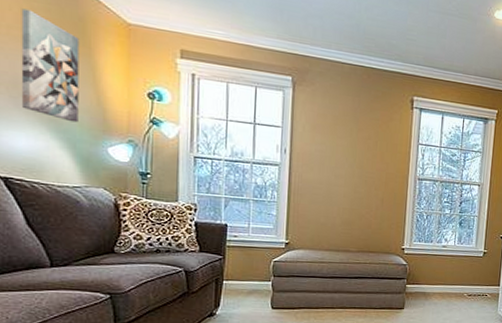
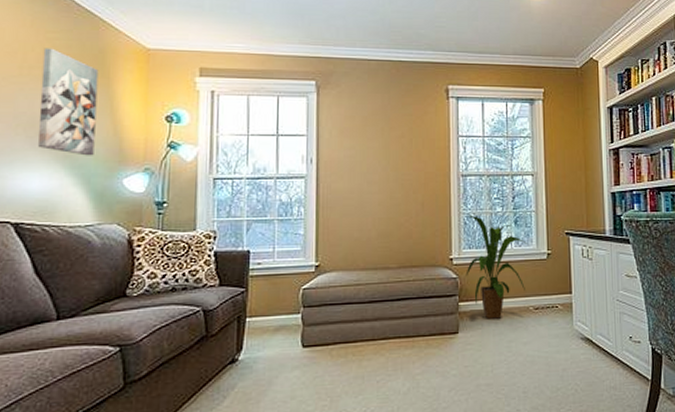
house plant: none [414,214,468,301] -> present [465,216,527,319]

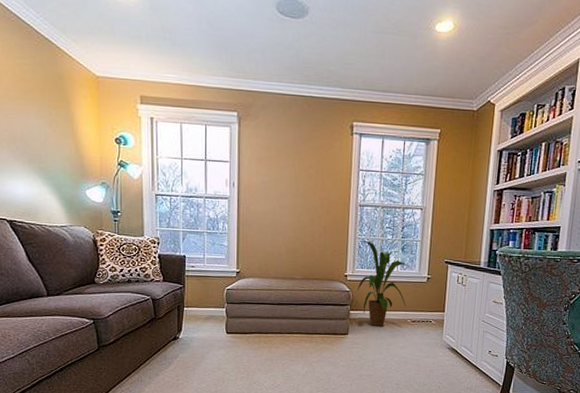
wall art: present [37,48,99,156] -> none [14,72,62,170]

